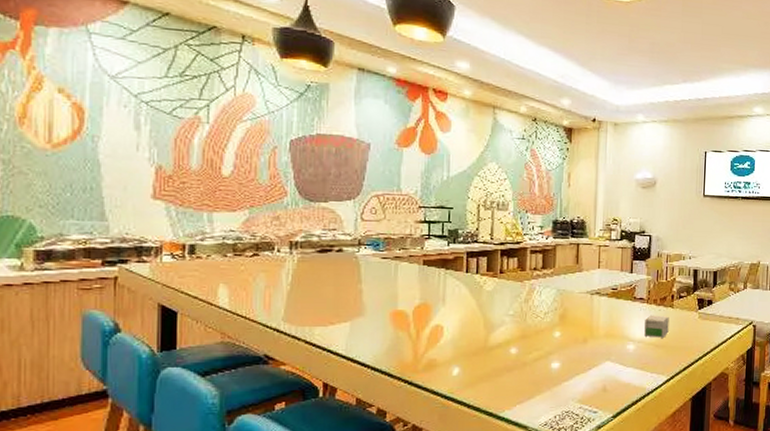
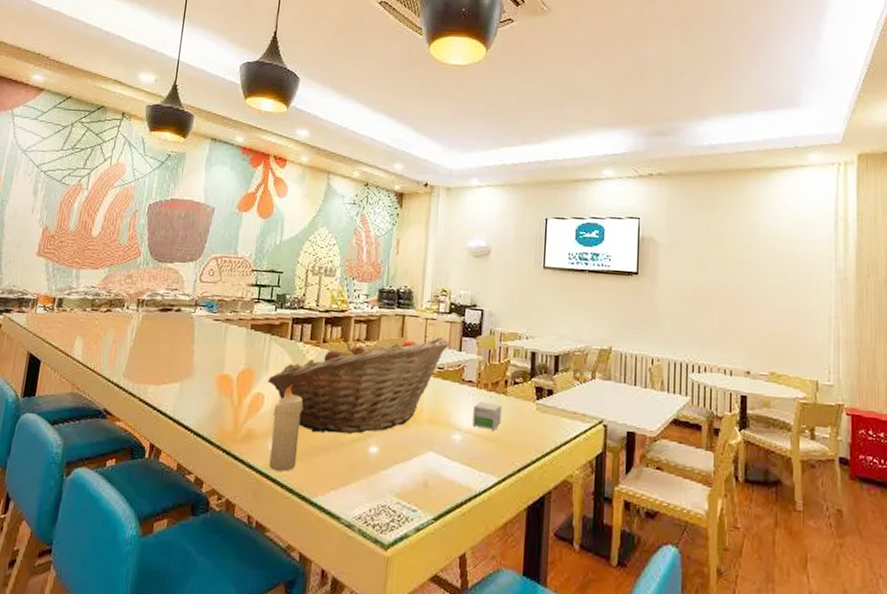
fruit basket: none [446,261,621,356] -> present [267,337,449,435]
candle: none [453,314,485,393] -> present [269,384,304,471]

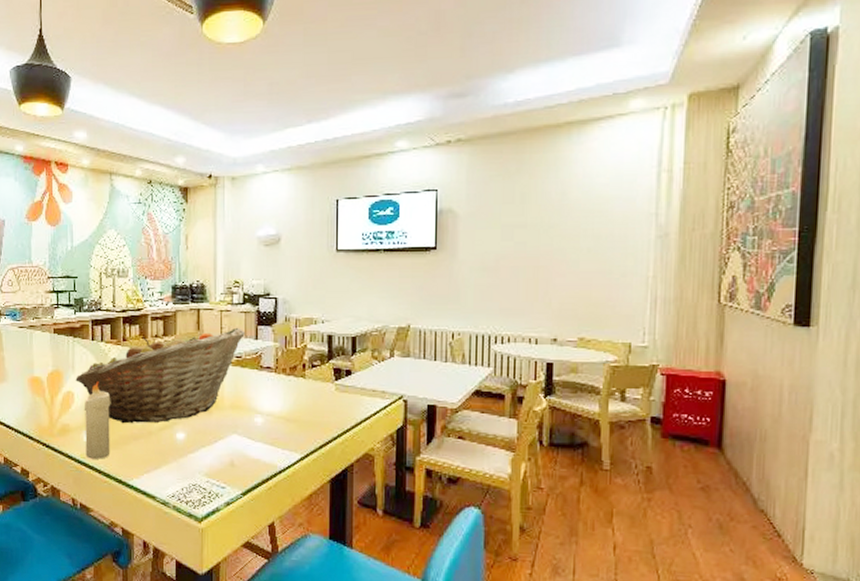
small box: present [472,401,502,430] -> none [273,385,301,411]

